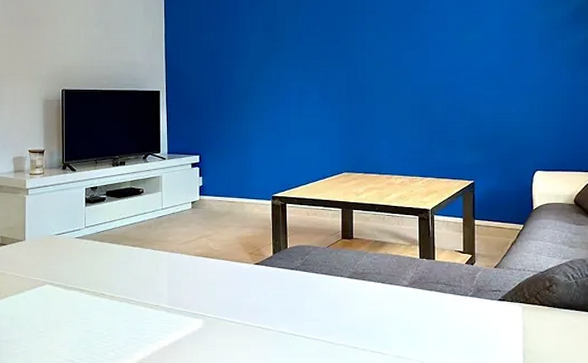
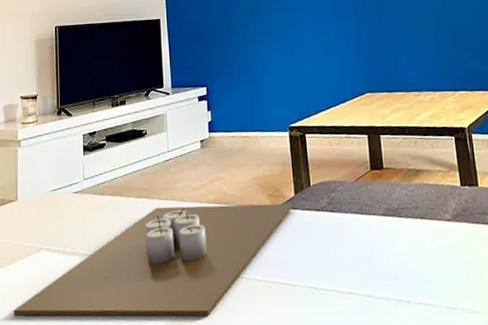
candle: none [20,256,271,348] -> present [13,203,294,317]

